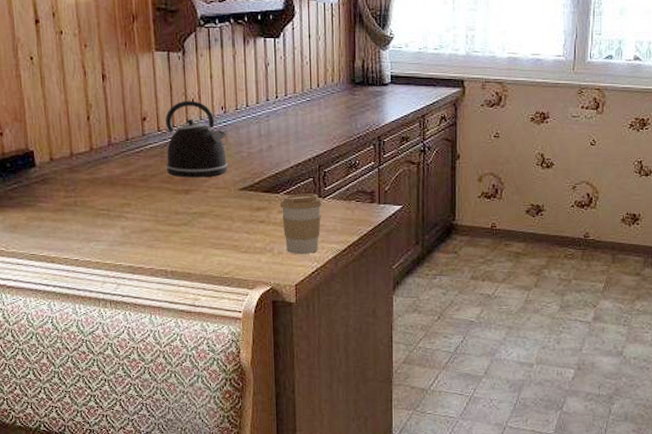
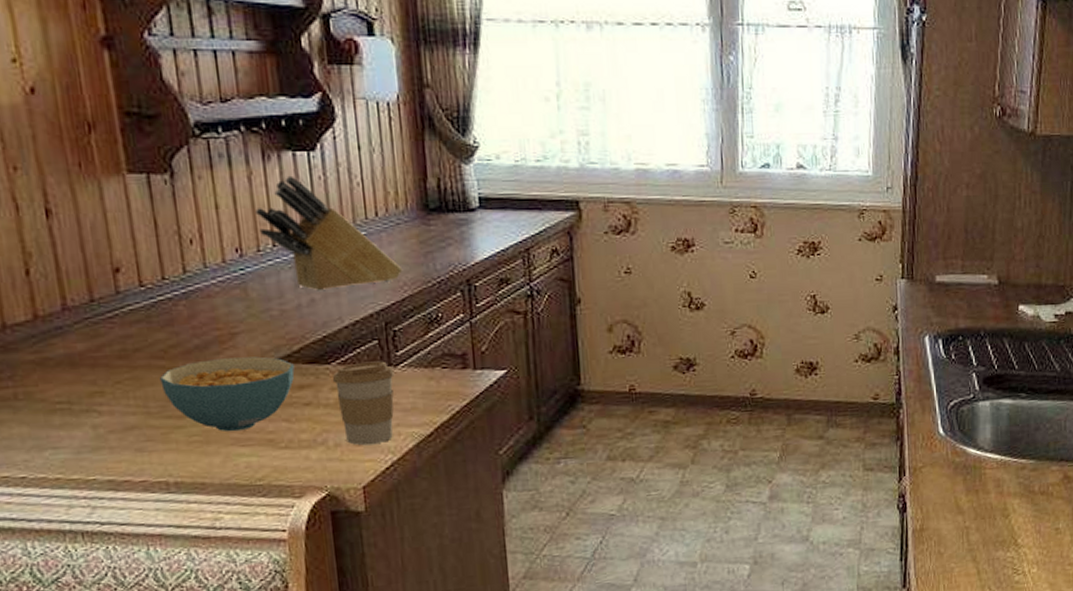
kettle: present [165,100,228,178] -> none [149,241,251,350]
cereal bowl: none [166,185,255,238] -> present [160,356,295,432]
knife block: none [237,55,334,140] -> present [256,175,403,292]

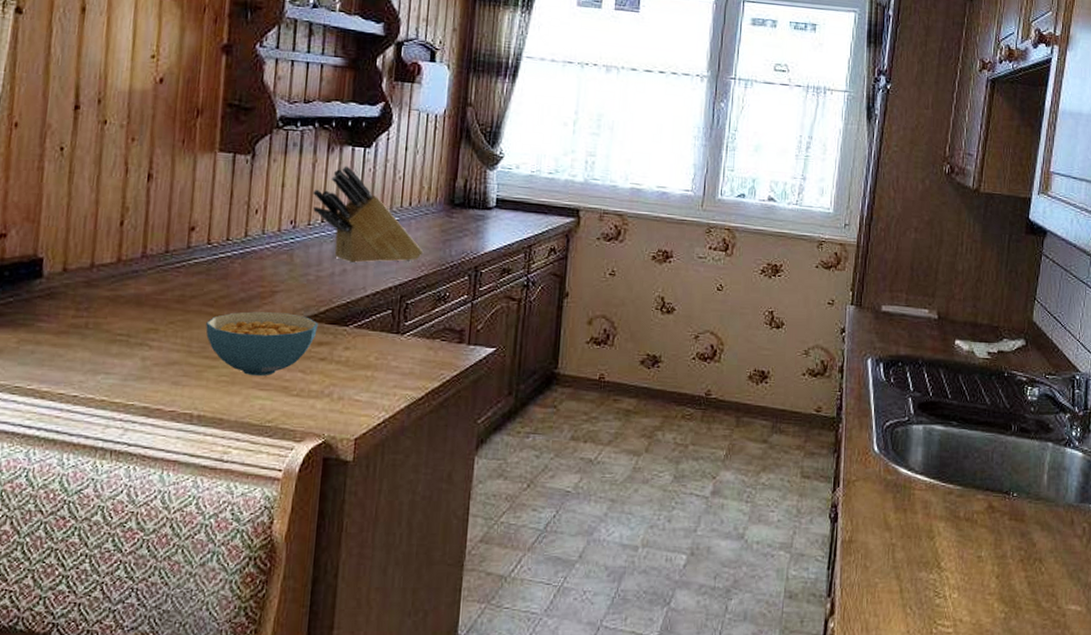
coffee cup: present [332,361,395,446] -> none [347,328,401,402]

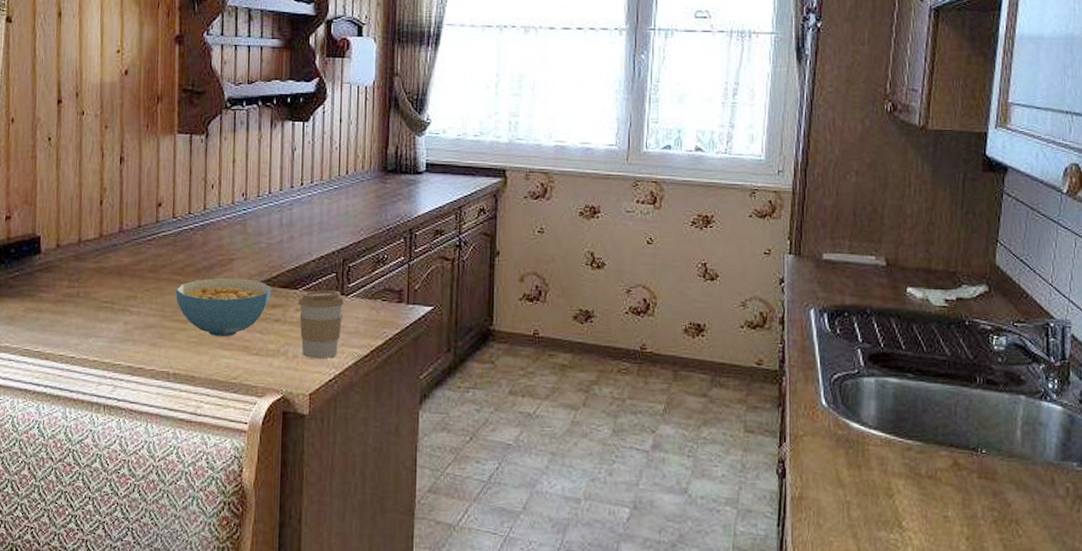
knife block: present [313,166,424,264] -> none [260,140,362,231]
coffee cup: none [347,328,401,402] -> present [297,290,345,359]

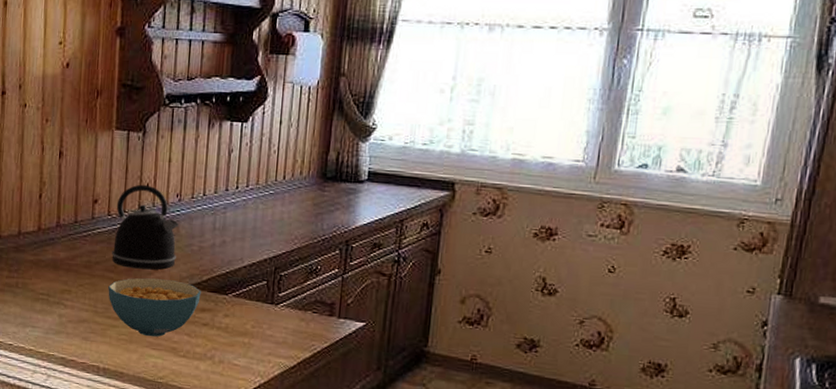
kettle: none [178,186,246,270] -> present [112,184,179,270]
coffee cup: present [297,290,345,359] -> none [226,297,275,367]

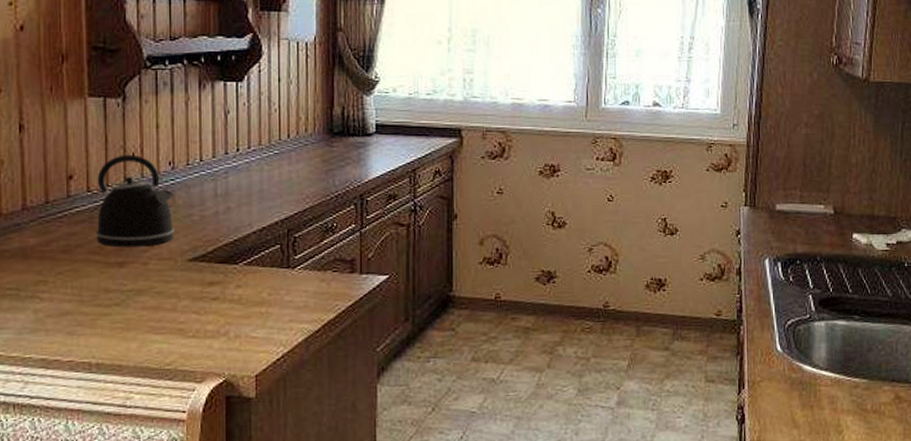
cereal bowl: present [108,278,201,337] -> none [95,255,207,321]

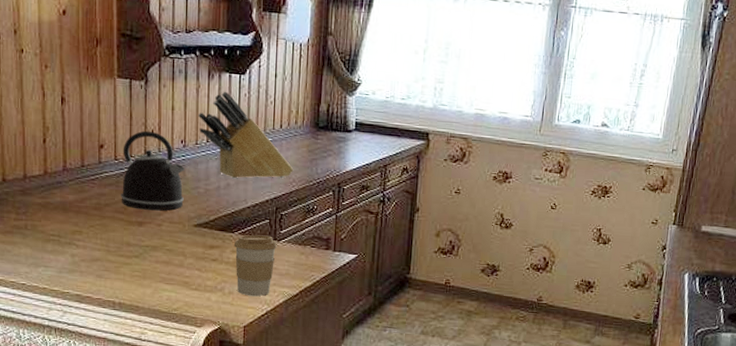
knife block: none [189,102,307,201] -> present [198,91,294,179]
coffee cup: none [238,263,292,338] -> present [233,234,277,297]

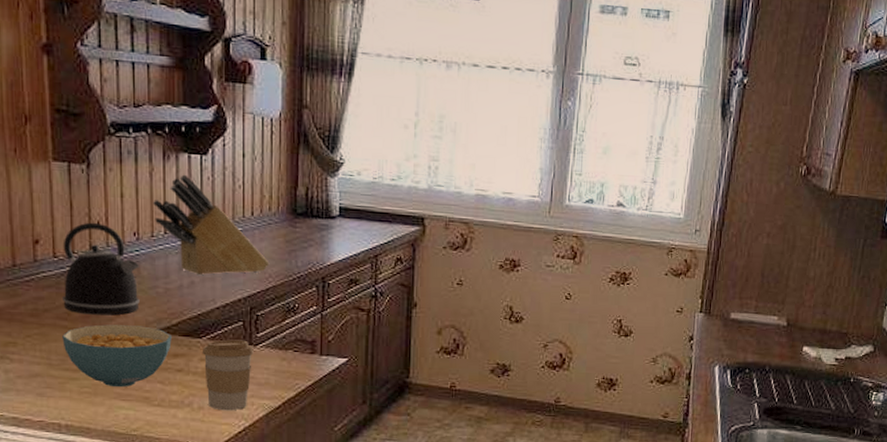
cereal bowl: none [119,218,209,273] -> present [62,324,172,388]

